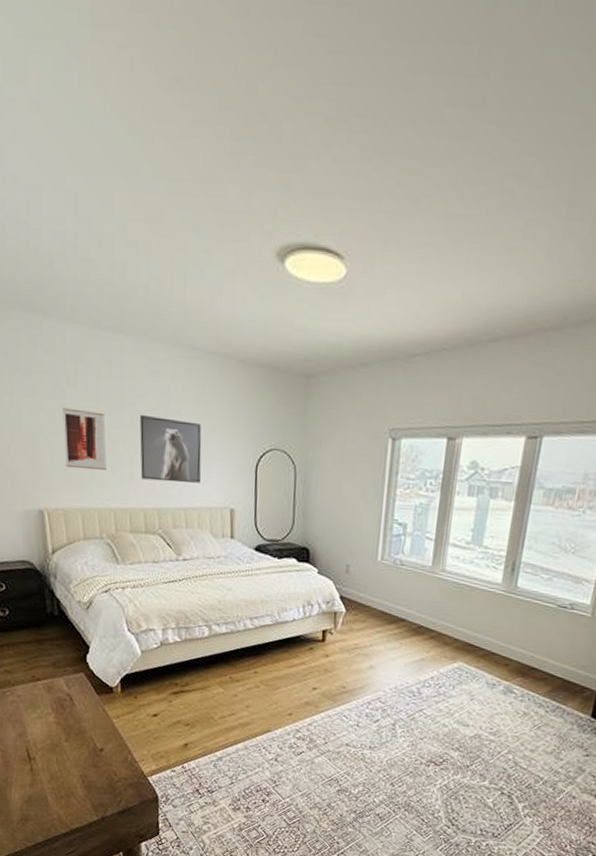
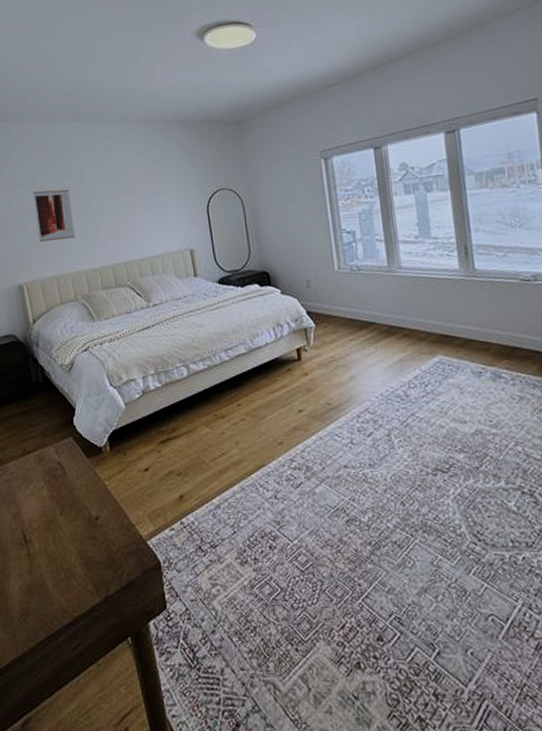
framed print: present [140,414,202,483] -> none [100,181,159,239]

